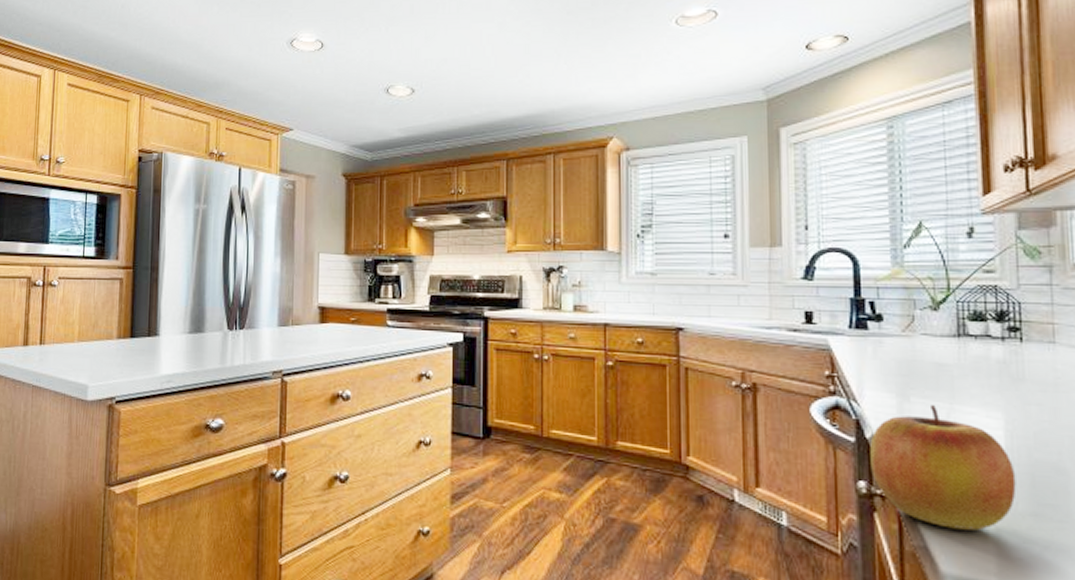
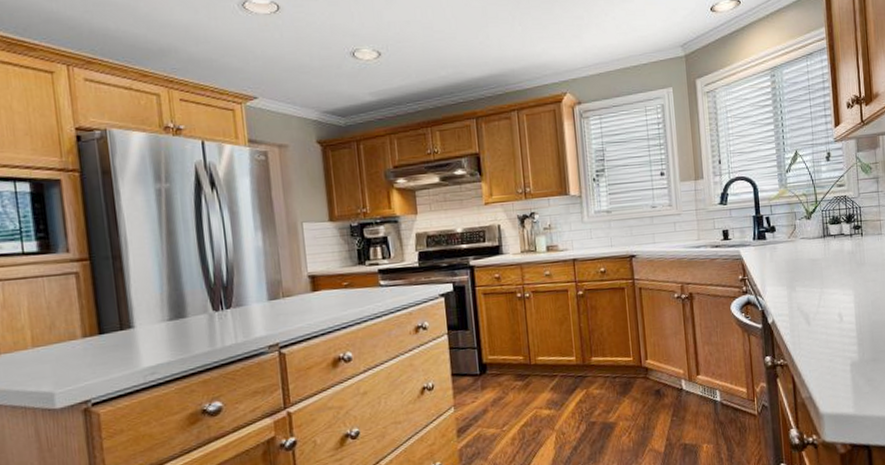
apple: present [870,405,1017,531] -> none [772,291,863,381]

